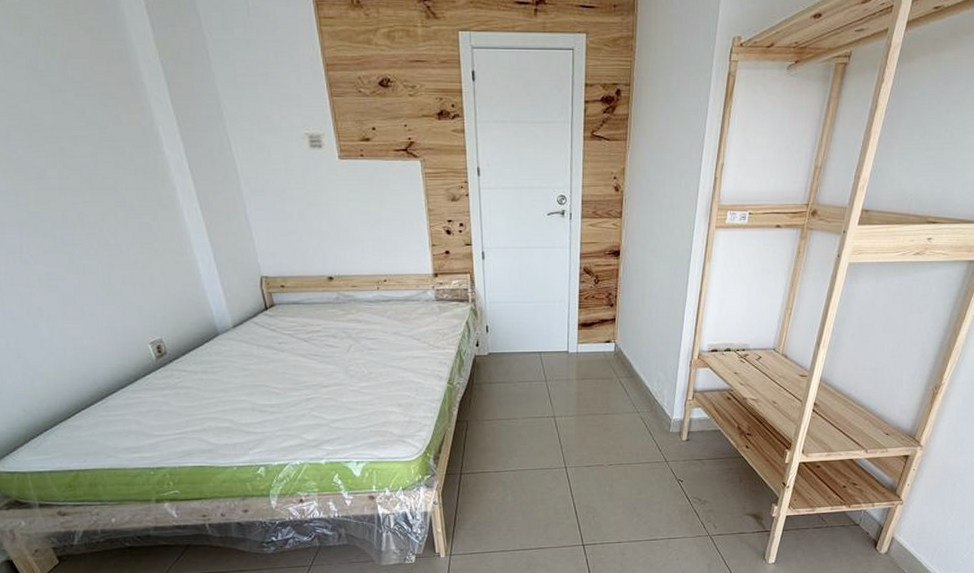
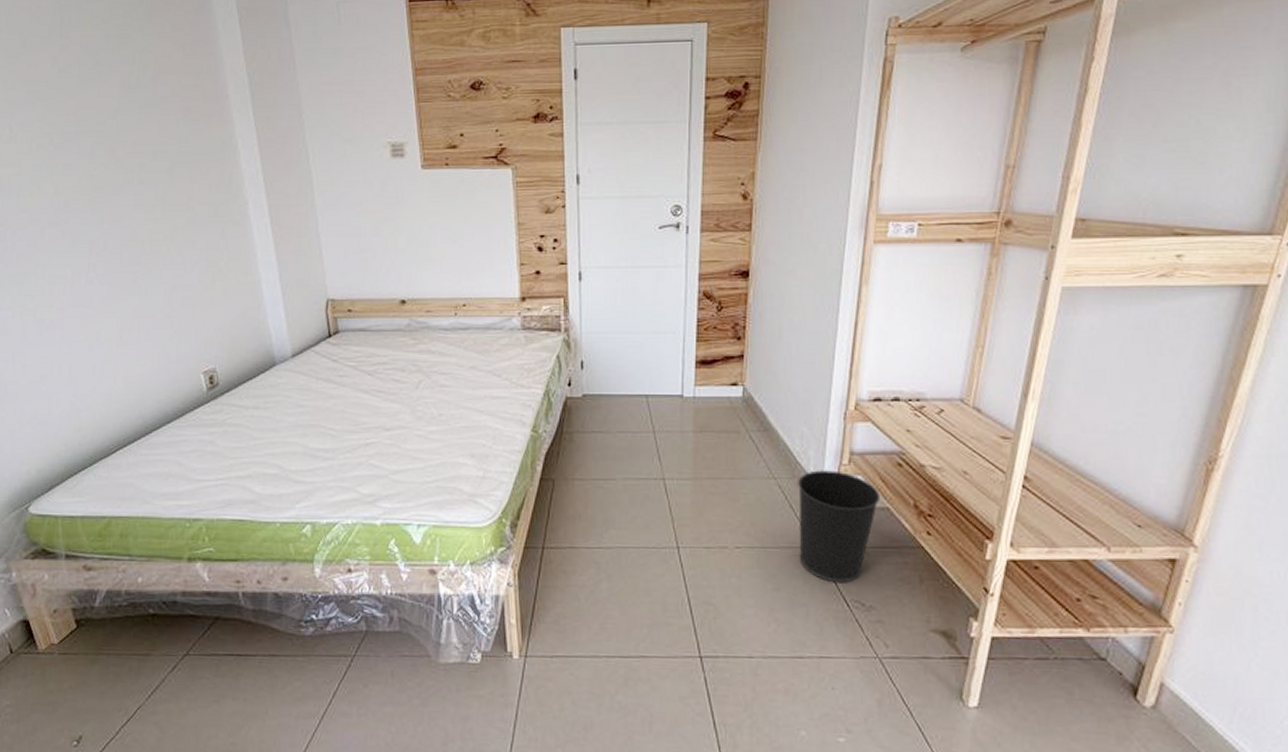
wastebasket: none [655,404,715,486] -> present [798,470,881,583]

